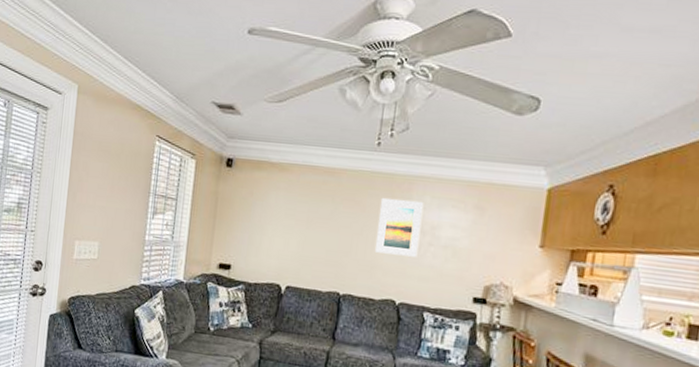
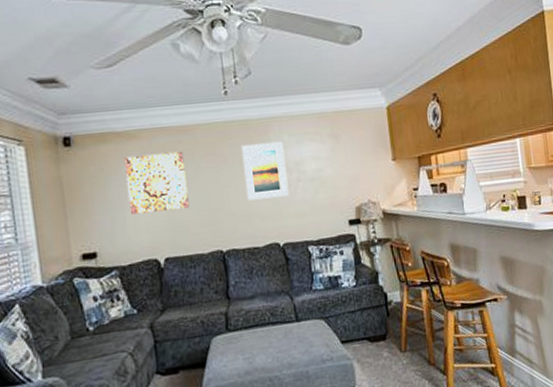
wall art: none [266,186,325,245] -> present [123,151,190,215]

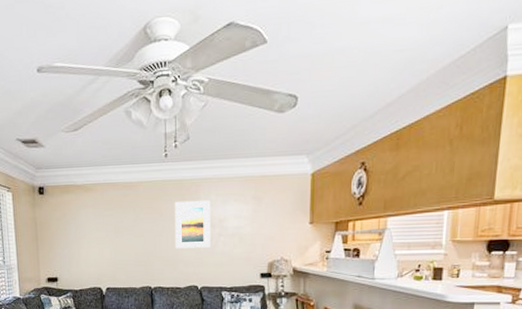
wall art: present [123,151,190,215] -> none [81,203,128,251]

